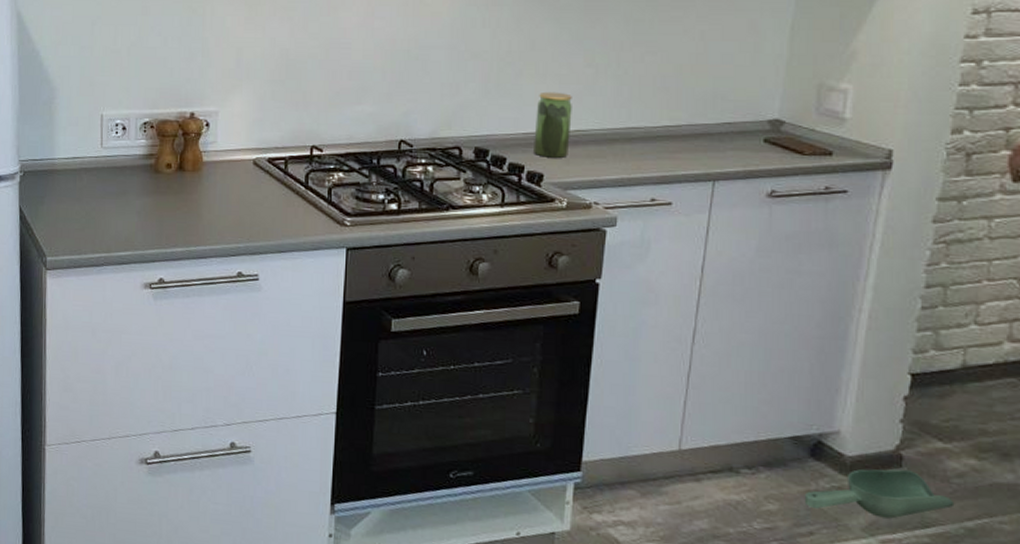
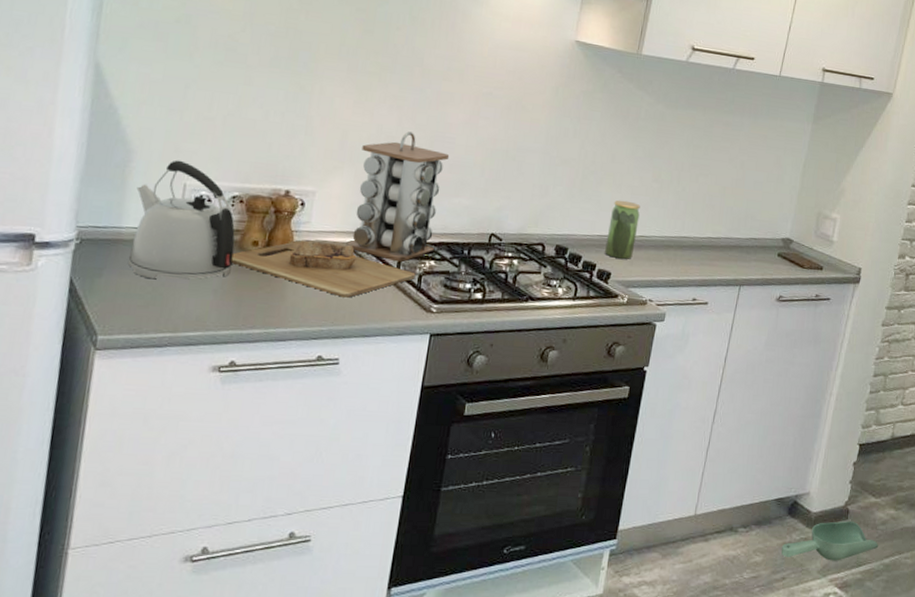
kettle: none [62,93,151,205] -> present [127,160,235,280]
cutting board: none [149,158,325,214] -> present [231,239,416,298]
spice rack: none [254,42,347,176] -> present [347,131,450,263]

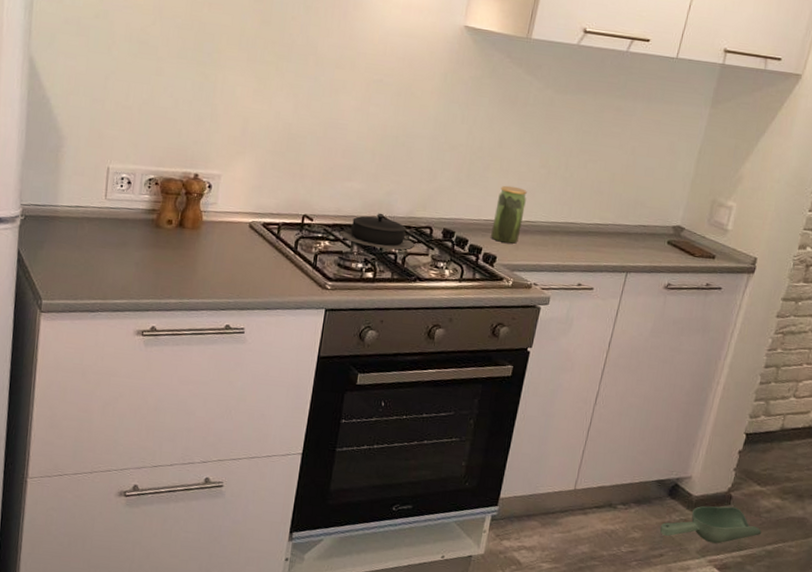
kettle: present [127,160,235,280] -> none [63,145,152,253]
cutting board: present [231,239,416,298] -> none [149,219,312,274]
spice rack: present [347,131,450,263] -> none [250,118,342,242]
cooking pot: none [446,230,526,269] -> present [340,213,415,250]

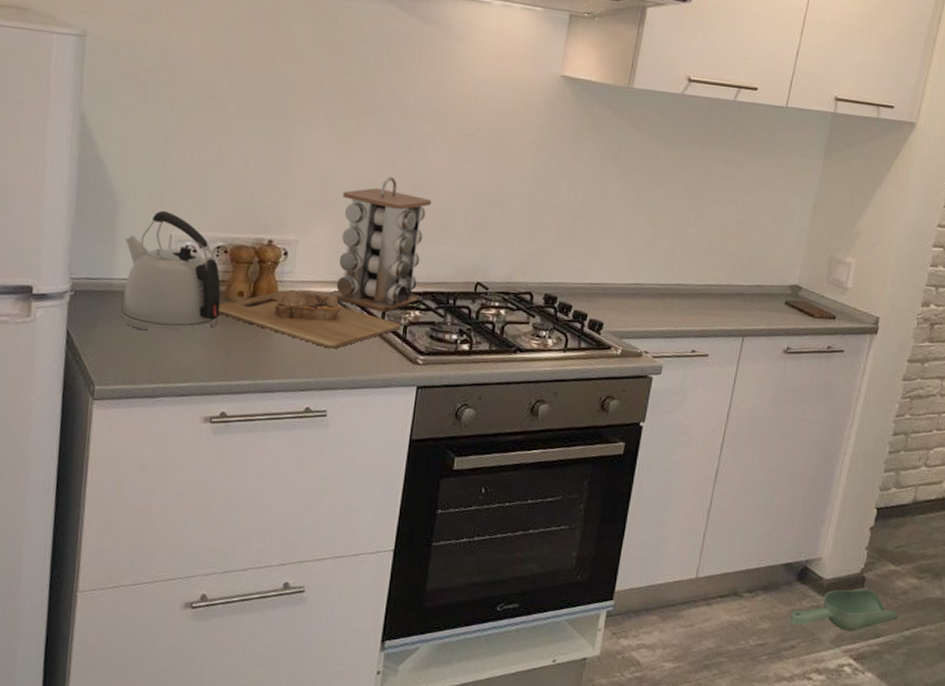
kettle: none [63,145,152,253] -> present [119,210,221,331]
cutting board: none [149,219,312,274] -> present [218,289,401,349]
spice rack: none [250,118,342,242] -> present [331,177,432,313]
cooking pot: present [340,213,415,250] -> none [431,278,514,319]
jar: present [491,185,527,244] -> none [597,245,634,309]

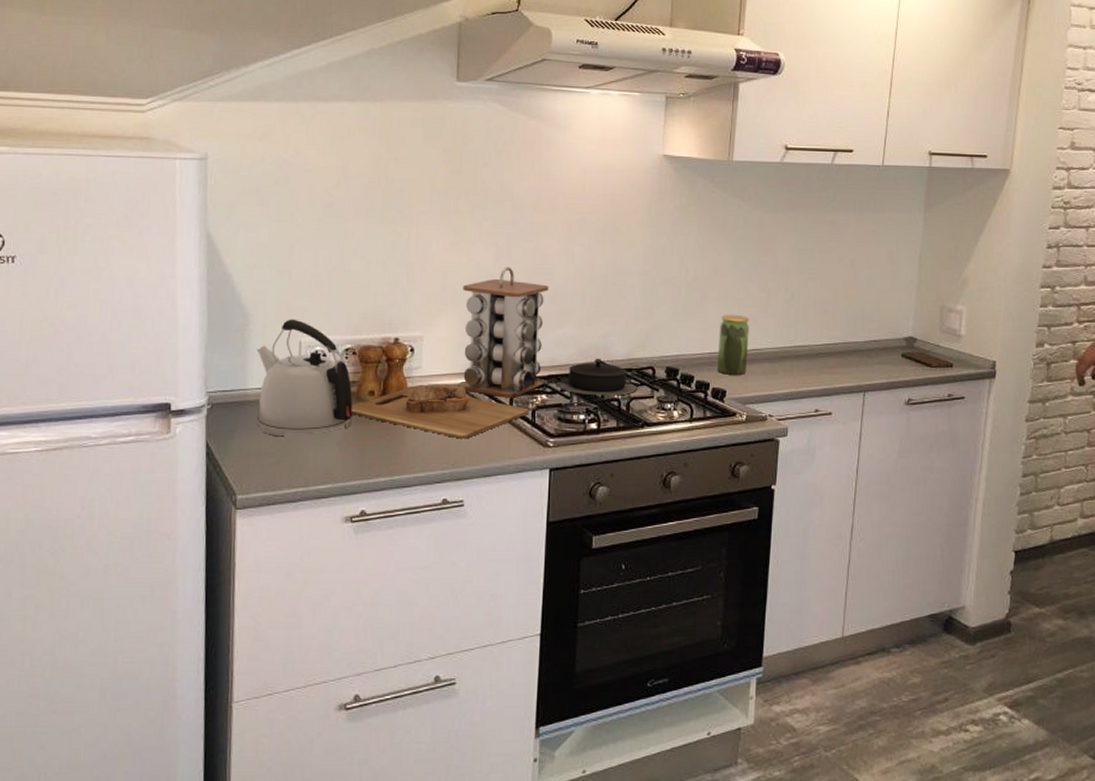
cooking pot: none [431,278,514,319] -> present [557,358,638,396]
jar: none [597,245,634,309] -> present [717,314,749,375]
scoop: present [789,589,899,631] -> none [940,634,1049,679]

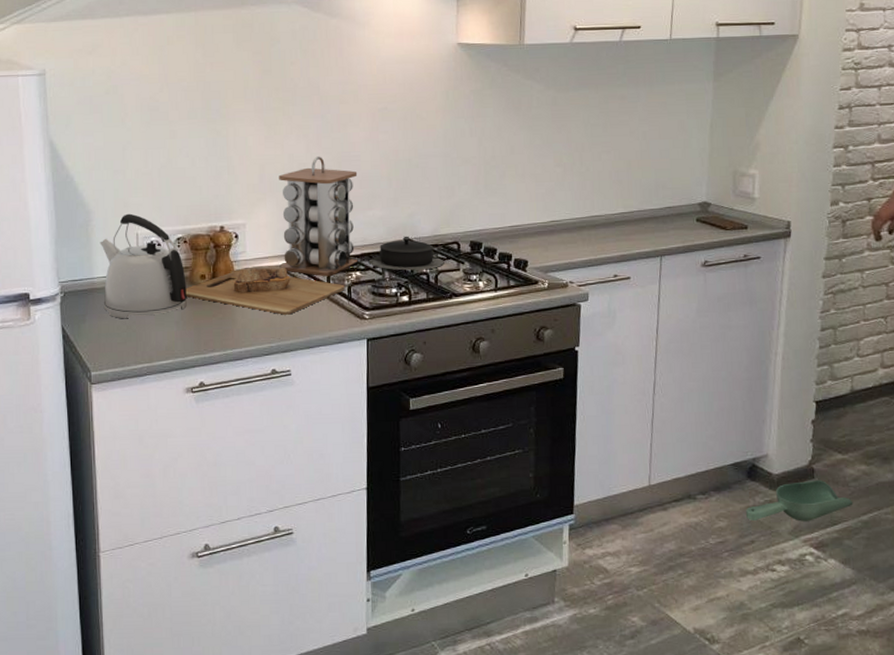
jar: present [717,314,749,375] -> none [518,189,548,246]
scoop: none [940,634,1049,679] -> present [745,479,853,522]

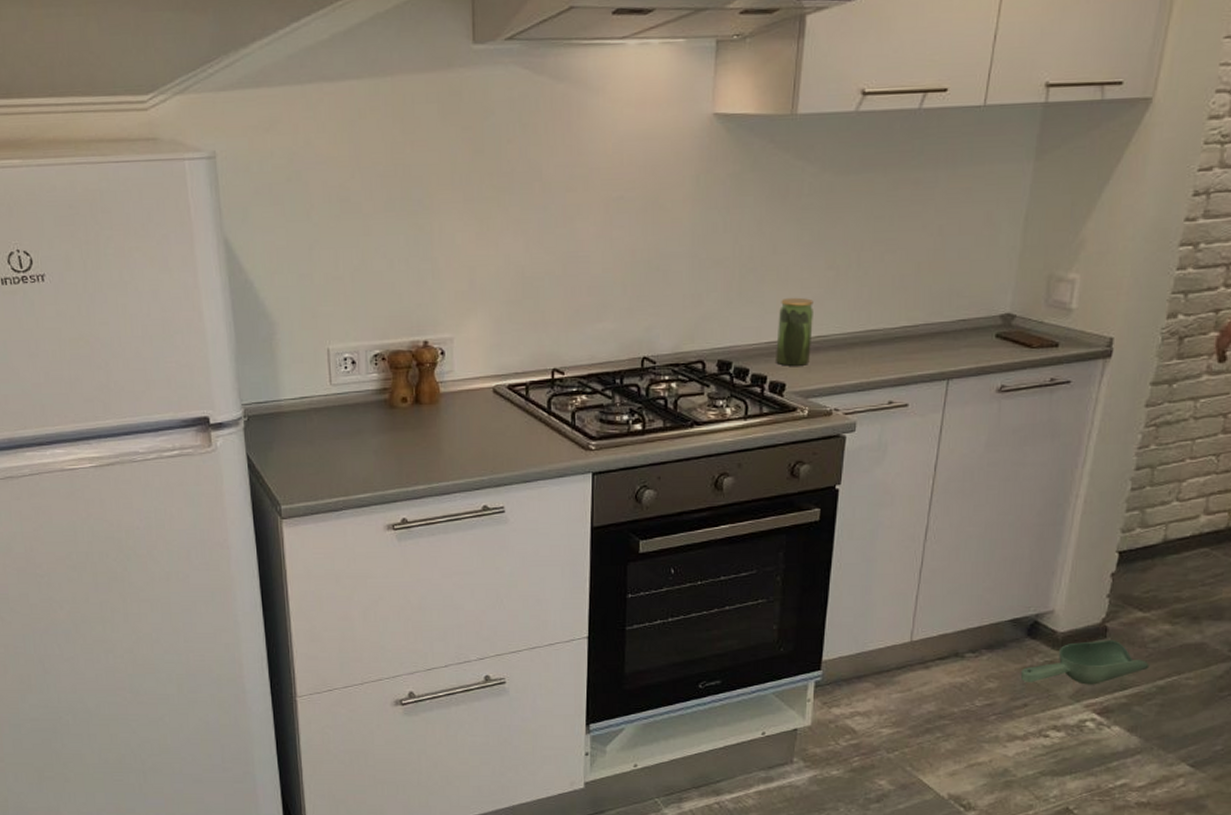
kettle: present [99,213,187,319] -> none [286,325,386,447]
cutting board: present [185,266,345,315] -> none [384,387,568,444]
spice rack: present [279,156,359,277] -> none [492,257,586,401]
cooking pot: present [369,236,444,271] -> none [597,353,686,395]
jar: none [518,189,548,246] -> present [776,297,813,366]

